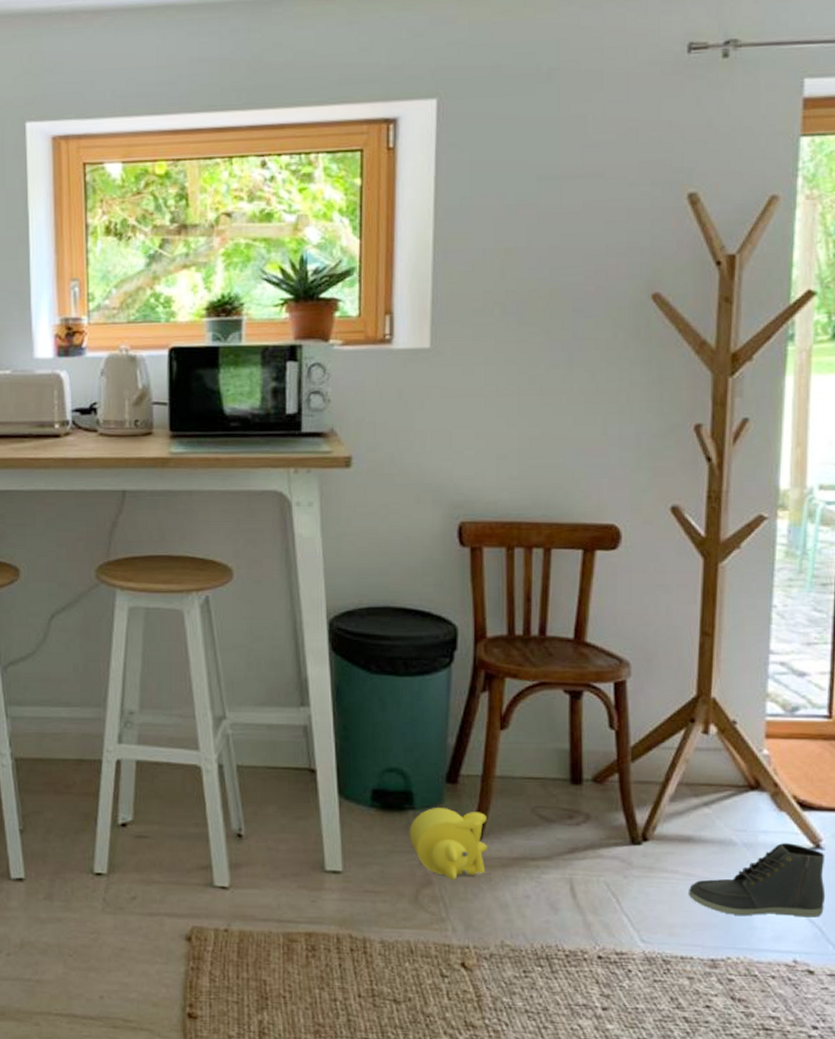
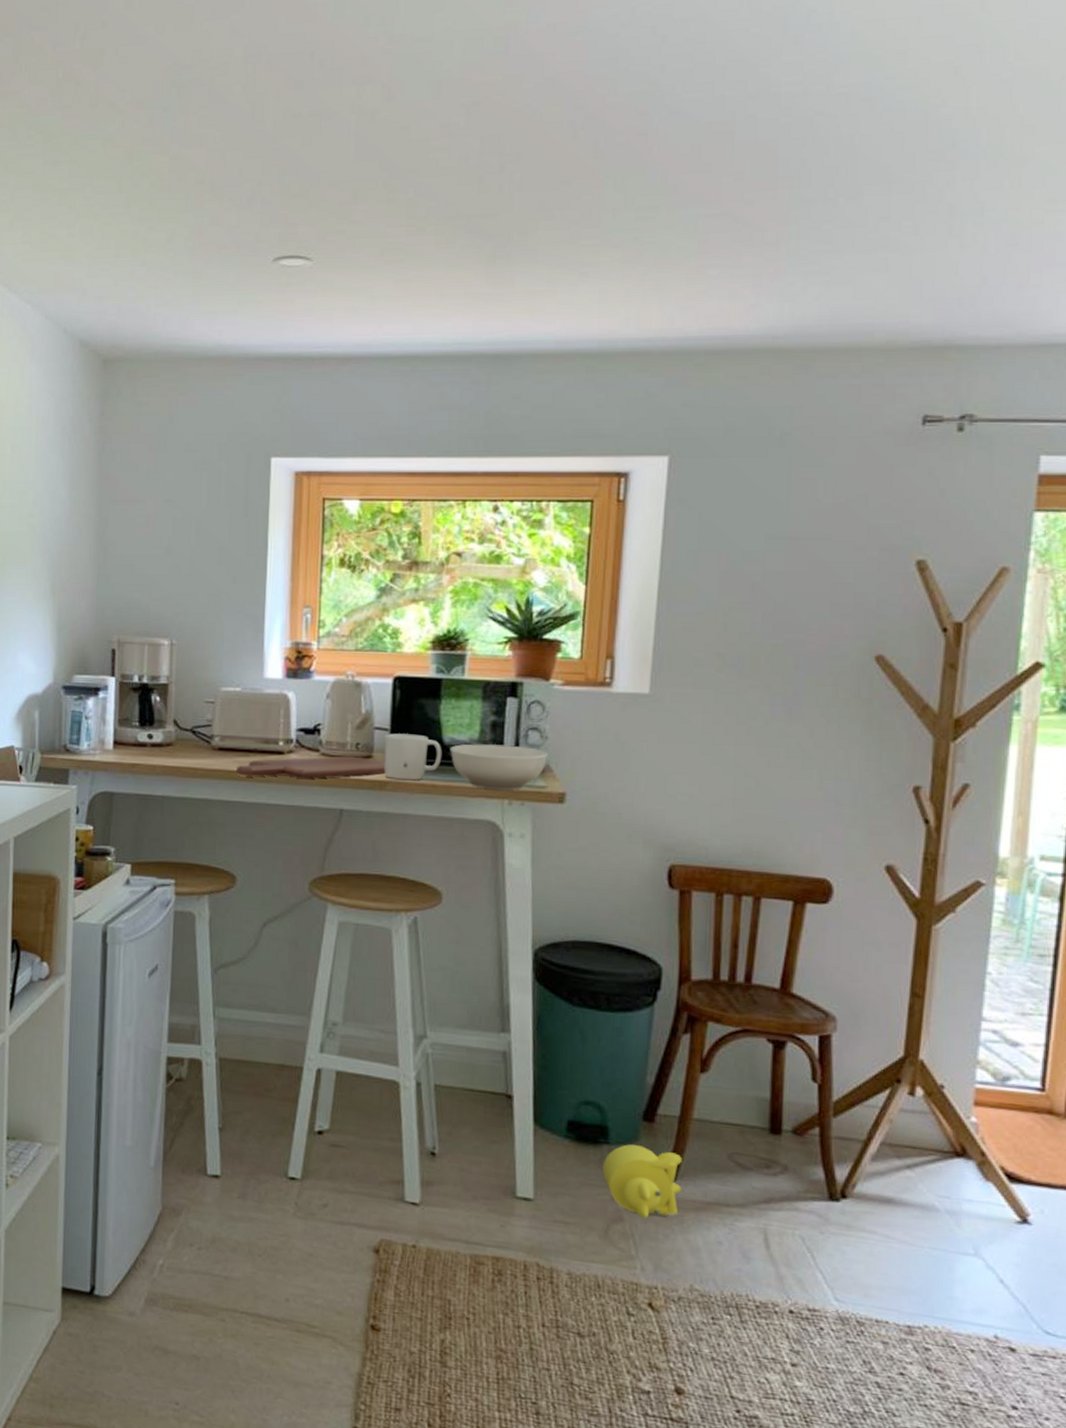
cutting board: none [11,434,167,463] -> present [236,756,386,779]
mug: none [164,406,224,456] -> present [383,733,442,781]
bowl: none [232,411,332,458] -> present [450,744,548,790]
sneaker: present [688,843,826,918] -> none [886,1214,1033,1294]

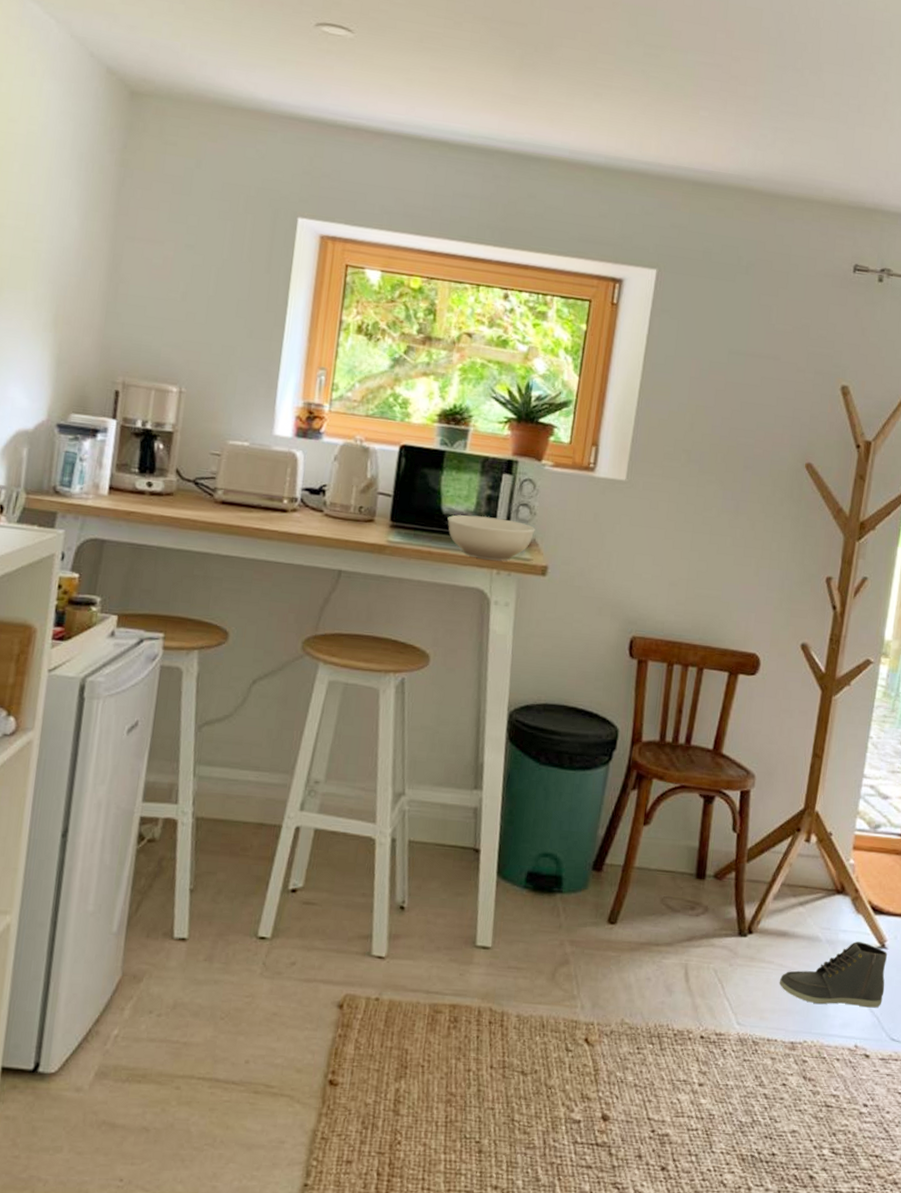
cutting board: present [236,756,386,779] -> none [237,516,386,539]
mug: present [383,733,442,781] -> none [384,499,440,546]
dog toy: present [602,1144,682,1218] -> none [554,892,623,960]
sneaker: none [886,1214,1033,1294] -> present [779,942,888,1008]

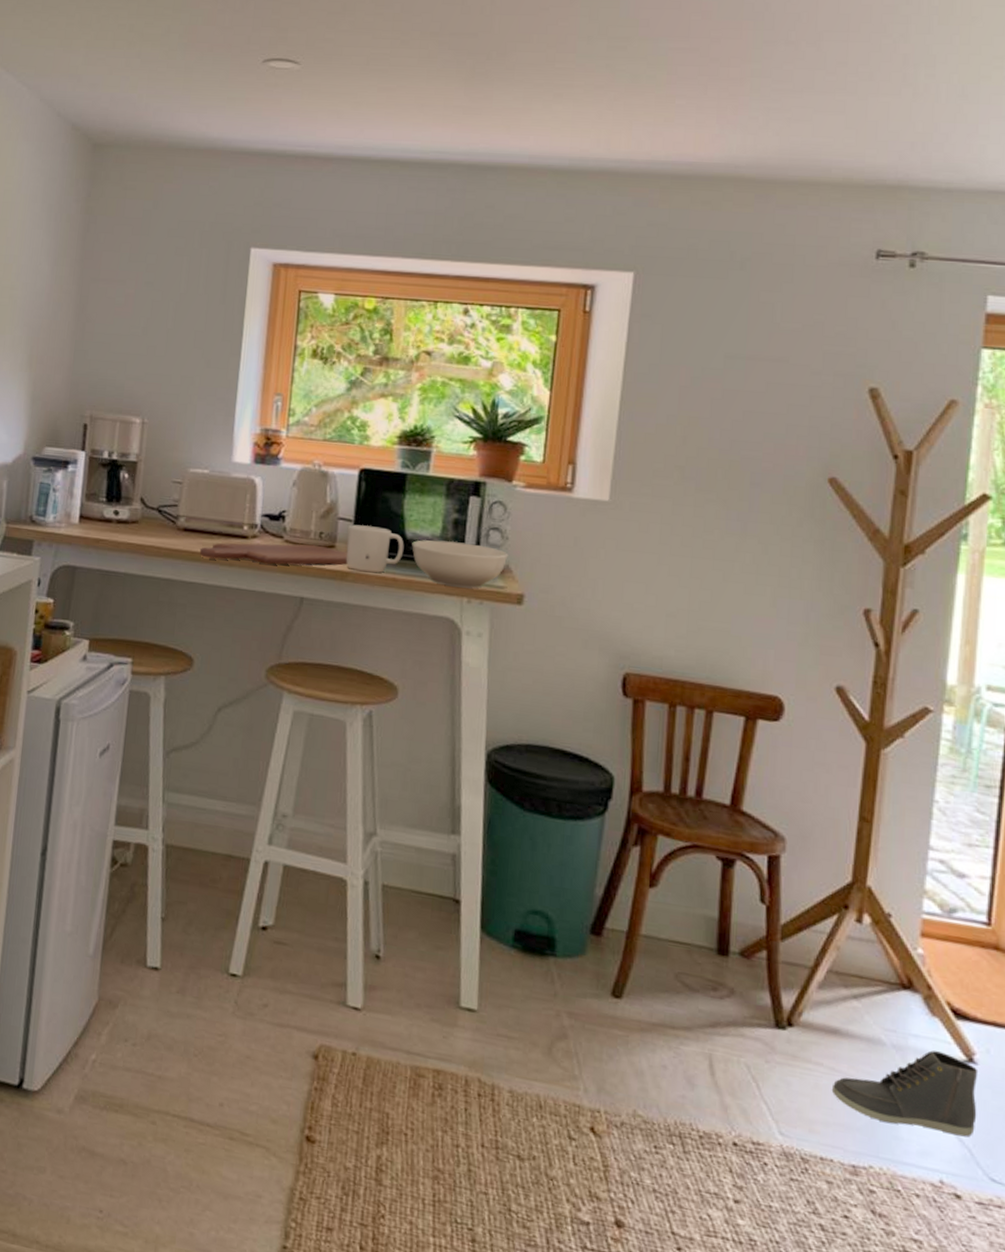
cutting board: none [237,516,386,539] -> present [199,542,348,565]
mug: none [384,499,440,546] -> present [345,524,404,573]

